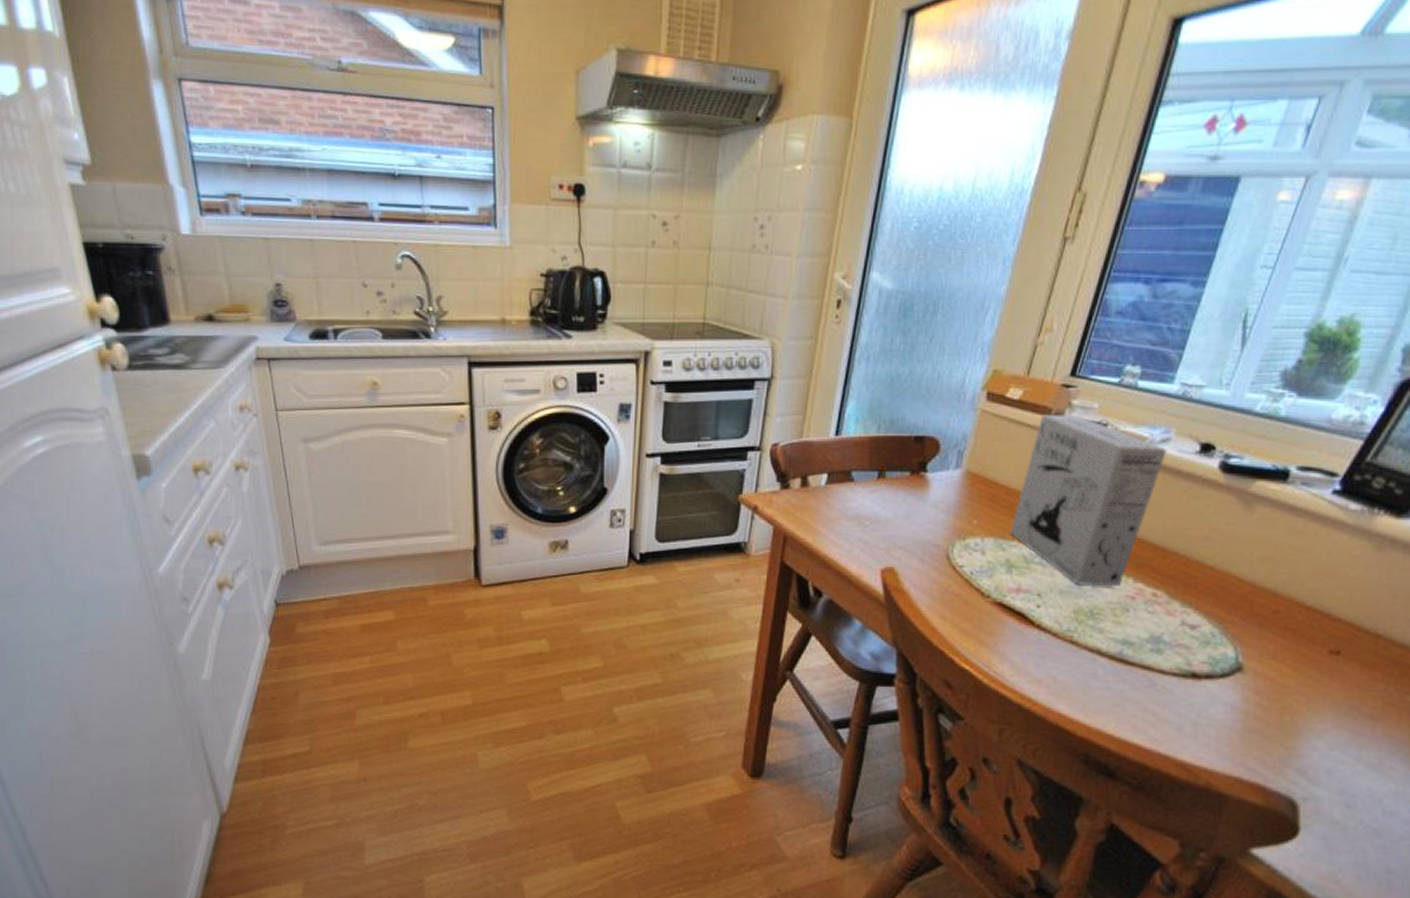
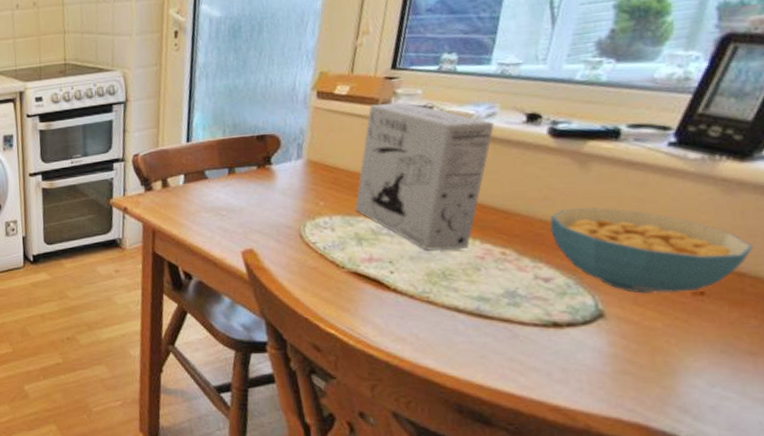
cereal bowl: none [1204,551,1393,651] -> present [550,207,753,294]

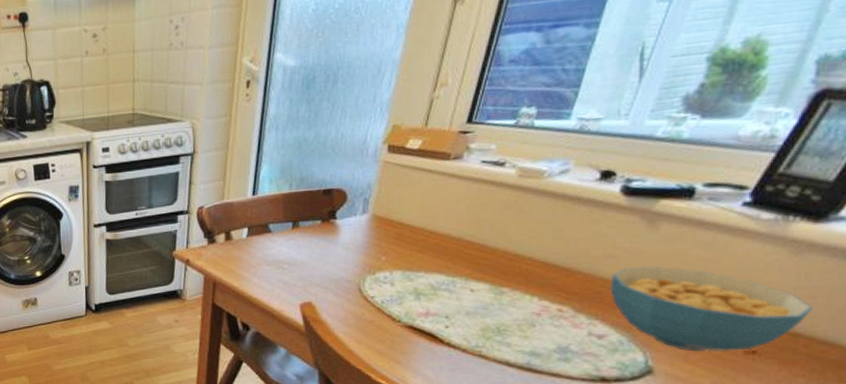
cereal box: present [355,102,495,251] -> none [416,158,566,307]

